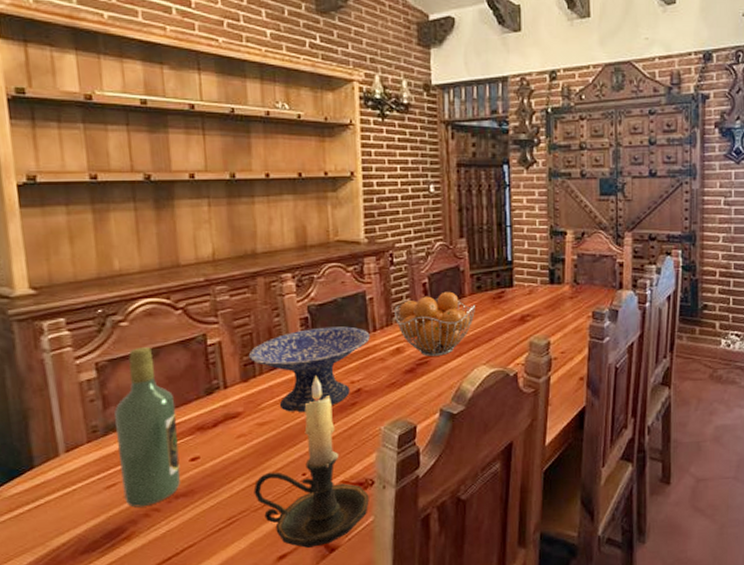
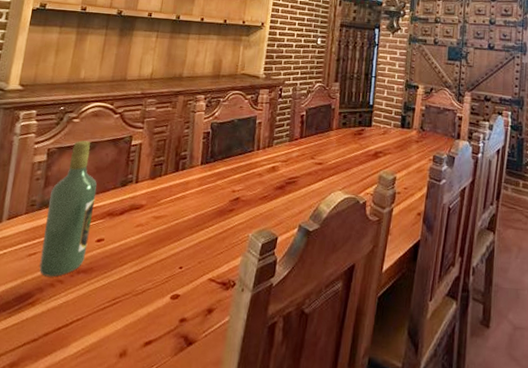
decorative bowl: present [248,326,370,413] -> none [159,141,254,213]
candle holder: present [253,376,369,548] -> none [138,182,229,338]
fruit basket: present [395,291,475,356] -> none [275,124,339,178]

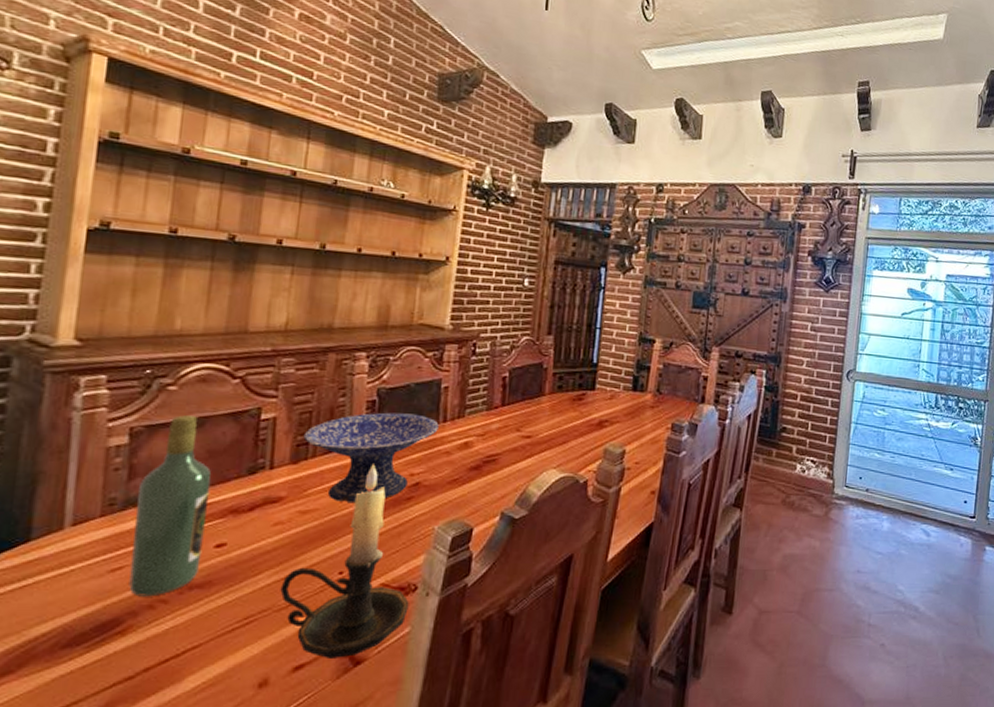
candle holder: none [138,182,229,338] -> present [280,464,409,658]
decorative bowl: none [159,141,254,213] -> present [303,412,439,504]

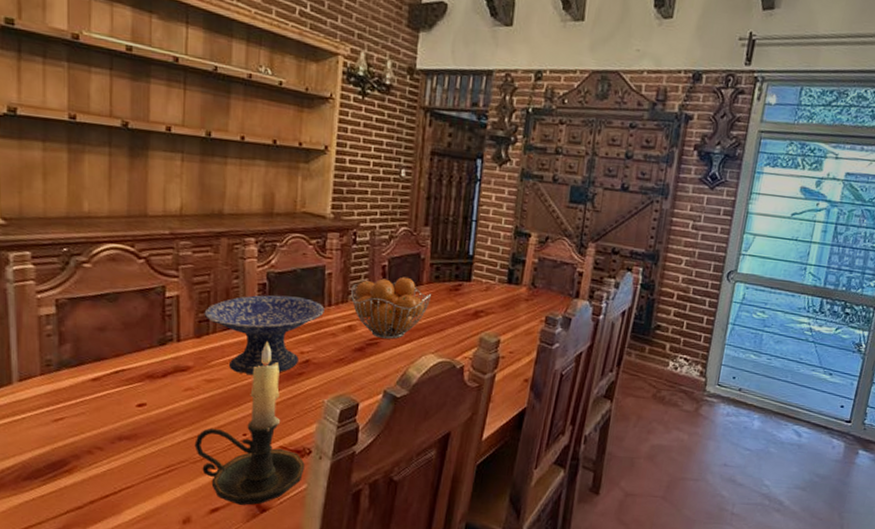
wine bottle: present [129,415,211,597] -> none [69,290,128,444]
fruit basket: none [468,388,553,455] -> present [351,276,431,339]

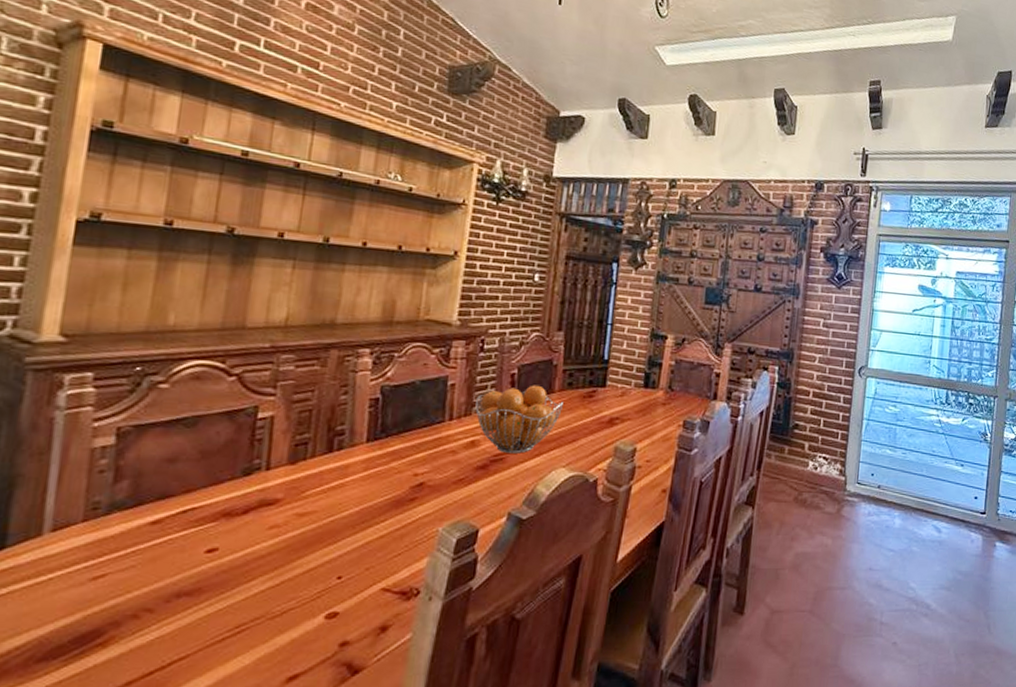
candle holder: present [194,341,305,505] -> none [274,464,411,668]
decorative bowl: present [204,295,325,376] -> none [302,410,445,505]

